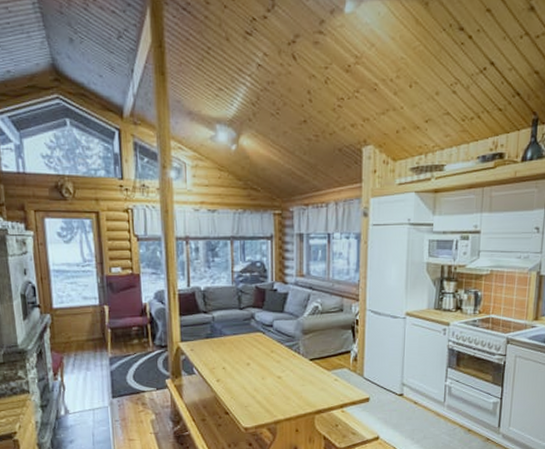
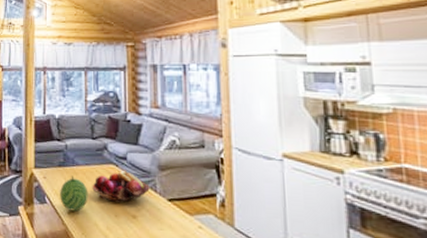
fruit: none [208,345,237,379] -> present [60,175,88,212]
fruit basket: none [240,337,294,367] -> present [92,171,150,204]

